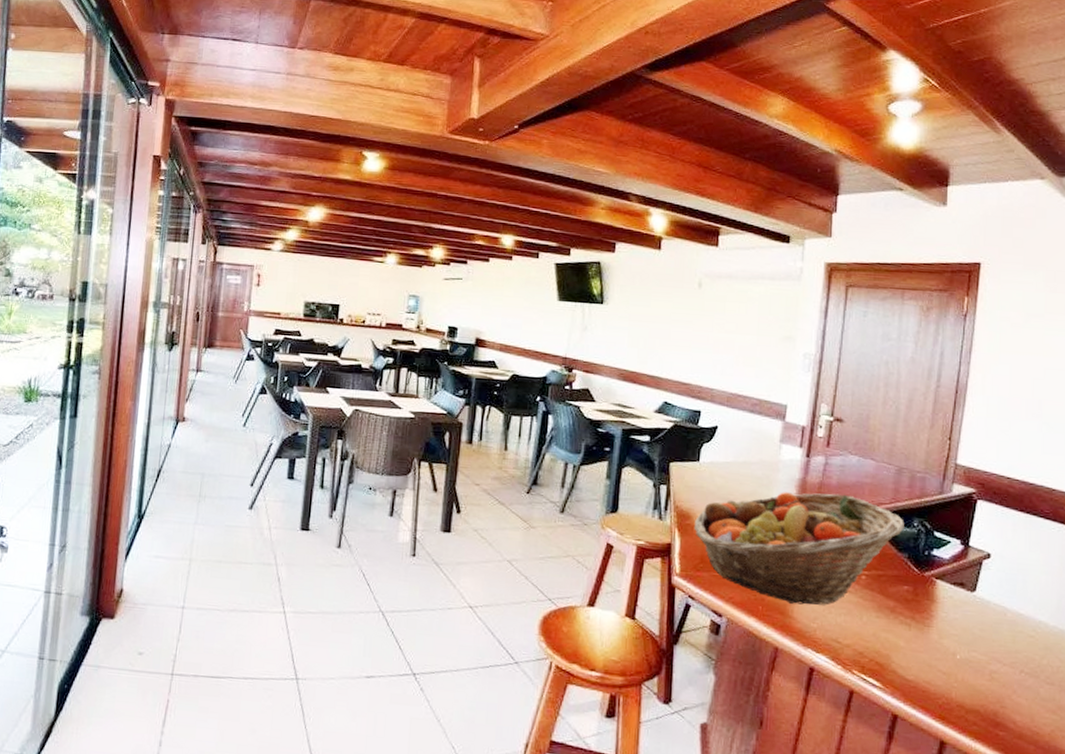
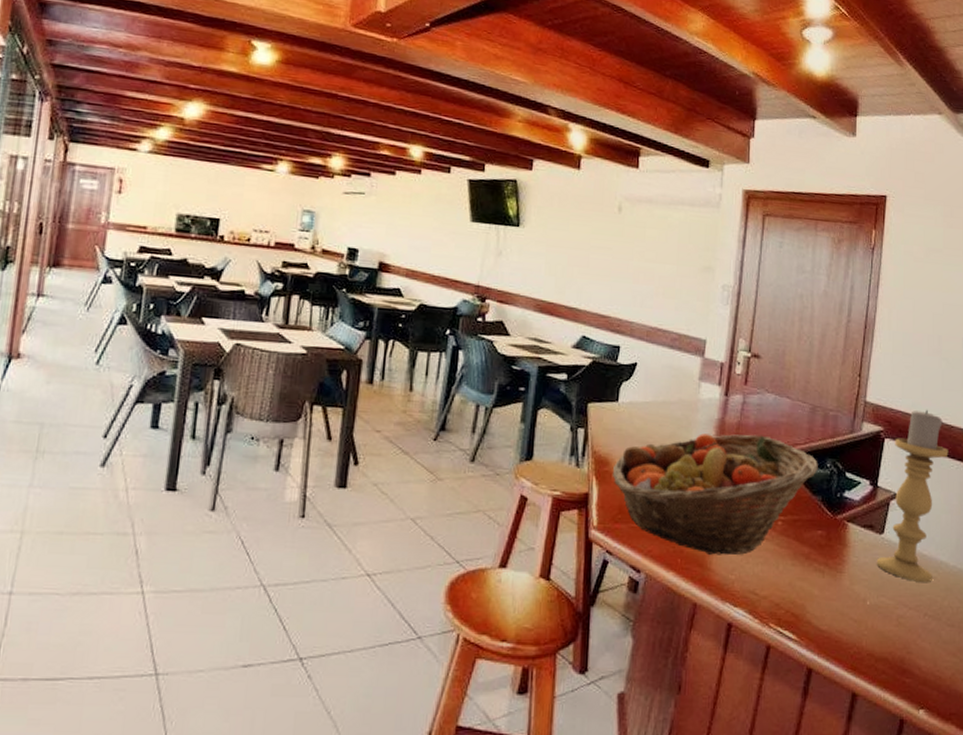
candle holder: none [967,472,1049,642] -> present [876,409,949,583]

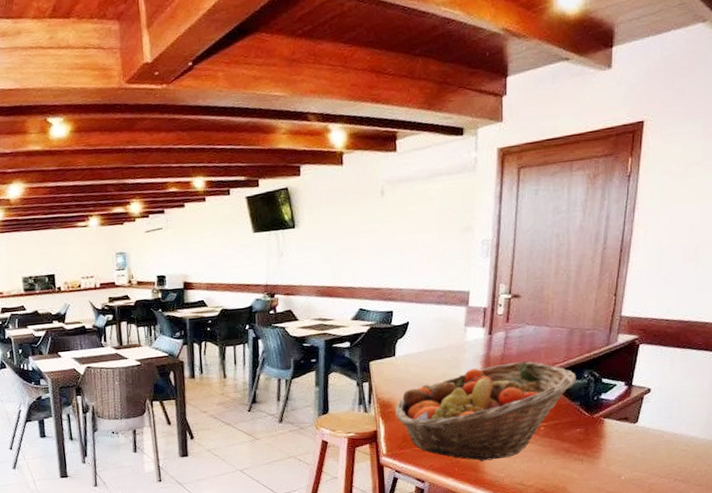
candle holder: present [876,409,949,583] -> none [630,312,702,456]

